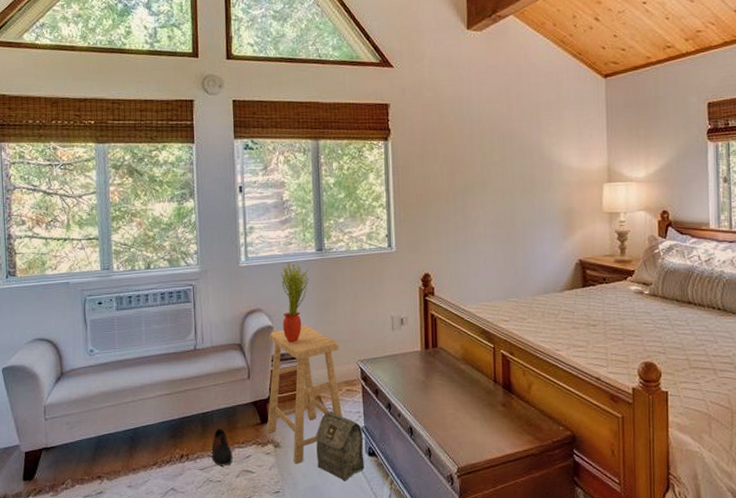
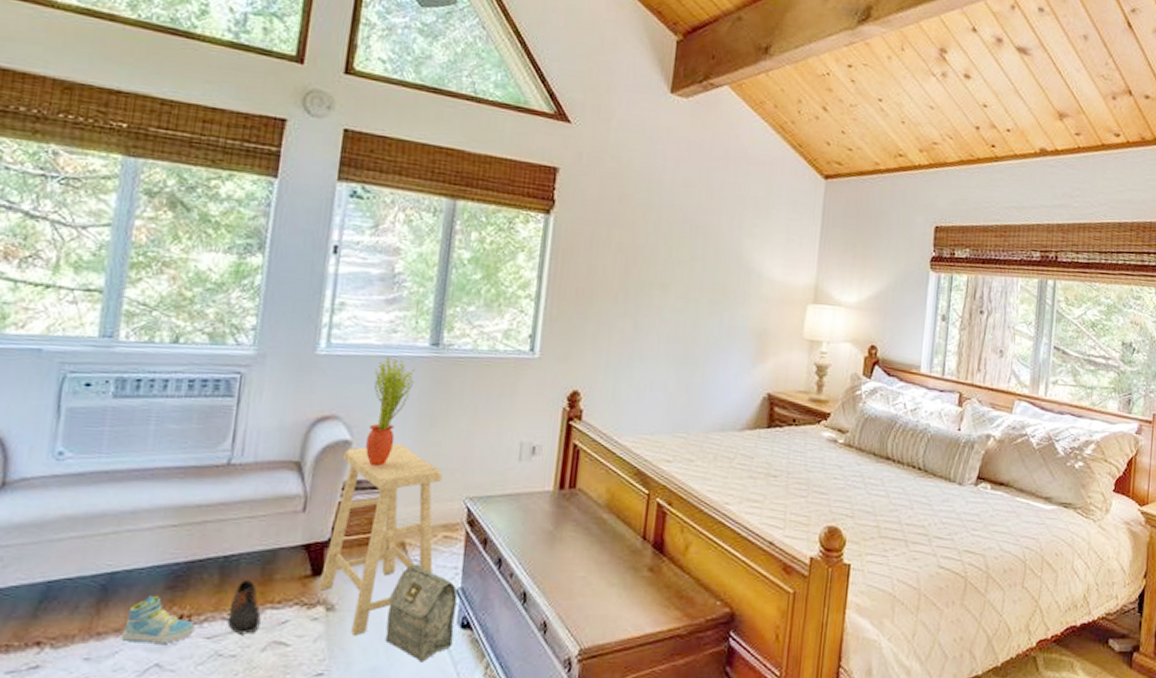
sneaker: none [148,443,192,475] -> present [121,596,196,643]

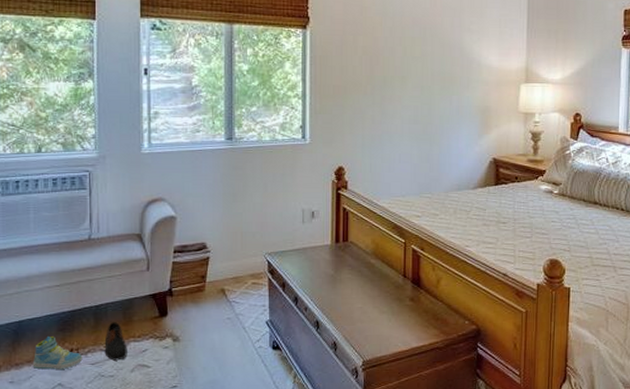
stool: present [318,443,443,635] -> none [165,216,247,358]
potted plant: present [365,356,416,466] -> none [187,151,217,233]
bag: present [385,564,458,663] -> none [218,304,268,375]

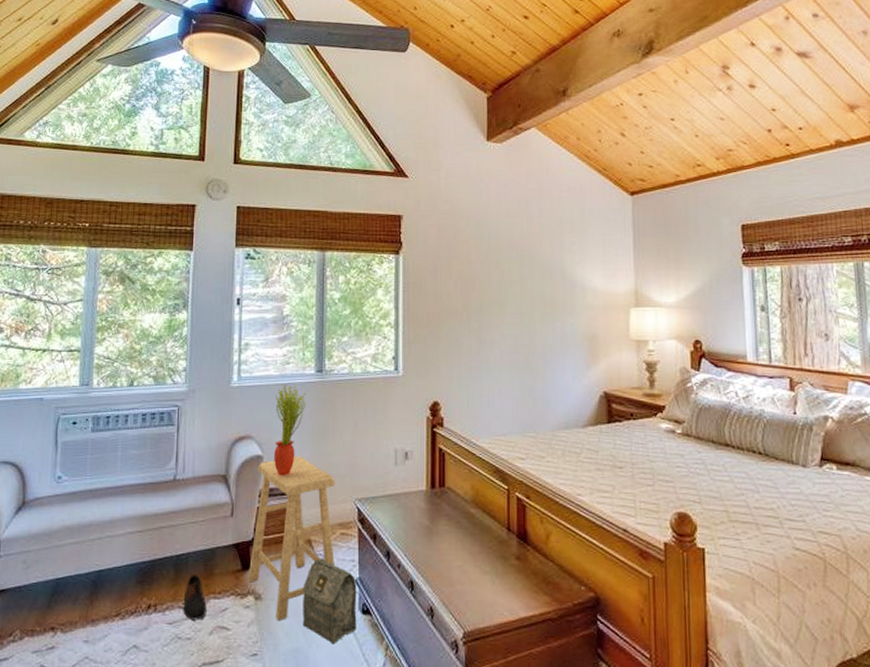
sneaker: present [32,337,83,370] -> none [108,589,160,628]
stool: none [165,216,247,358] -> present [247,456,335,620]
potted plant: none [187,151,217,233] -> present [274,384,307,475]
bag: none [218,304,268,375] -> present [303,558,357,644]

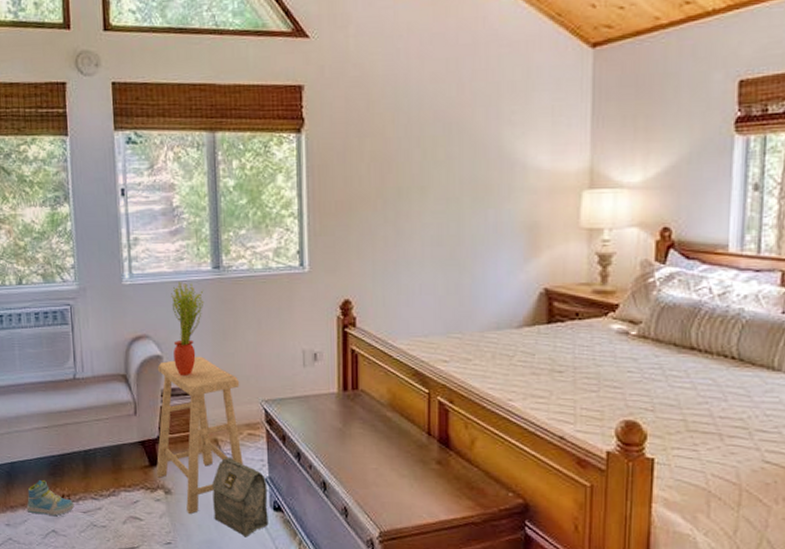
sneaker: none [108,589,160,628] -> present [26,480,75,516]
shoe: present [183,573,207,620] -> none [95,468,119,511]

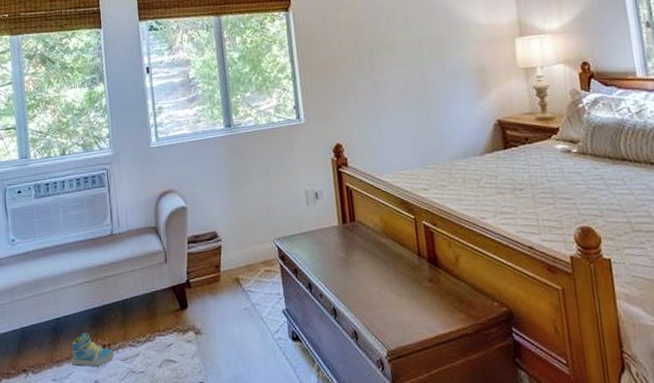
stool: present [156,356,243,514] -> none [183,204,262,351]
potted plant: present [171,282,204,375] -> none [191,141,220,223]
bag: present [212,457,269,538] -> none [236,293,289,369]

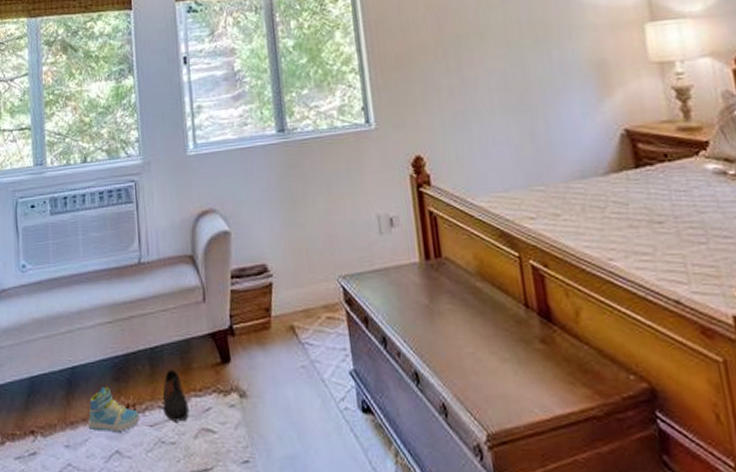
shoe: none [133,315,154,356] -> present [163,368,189,422]

